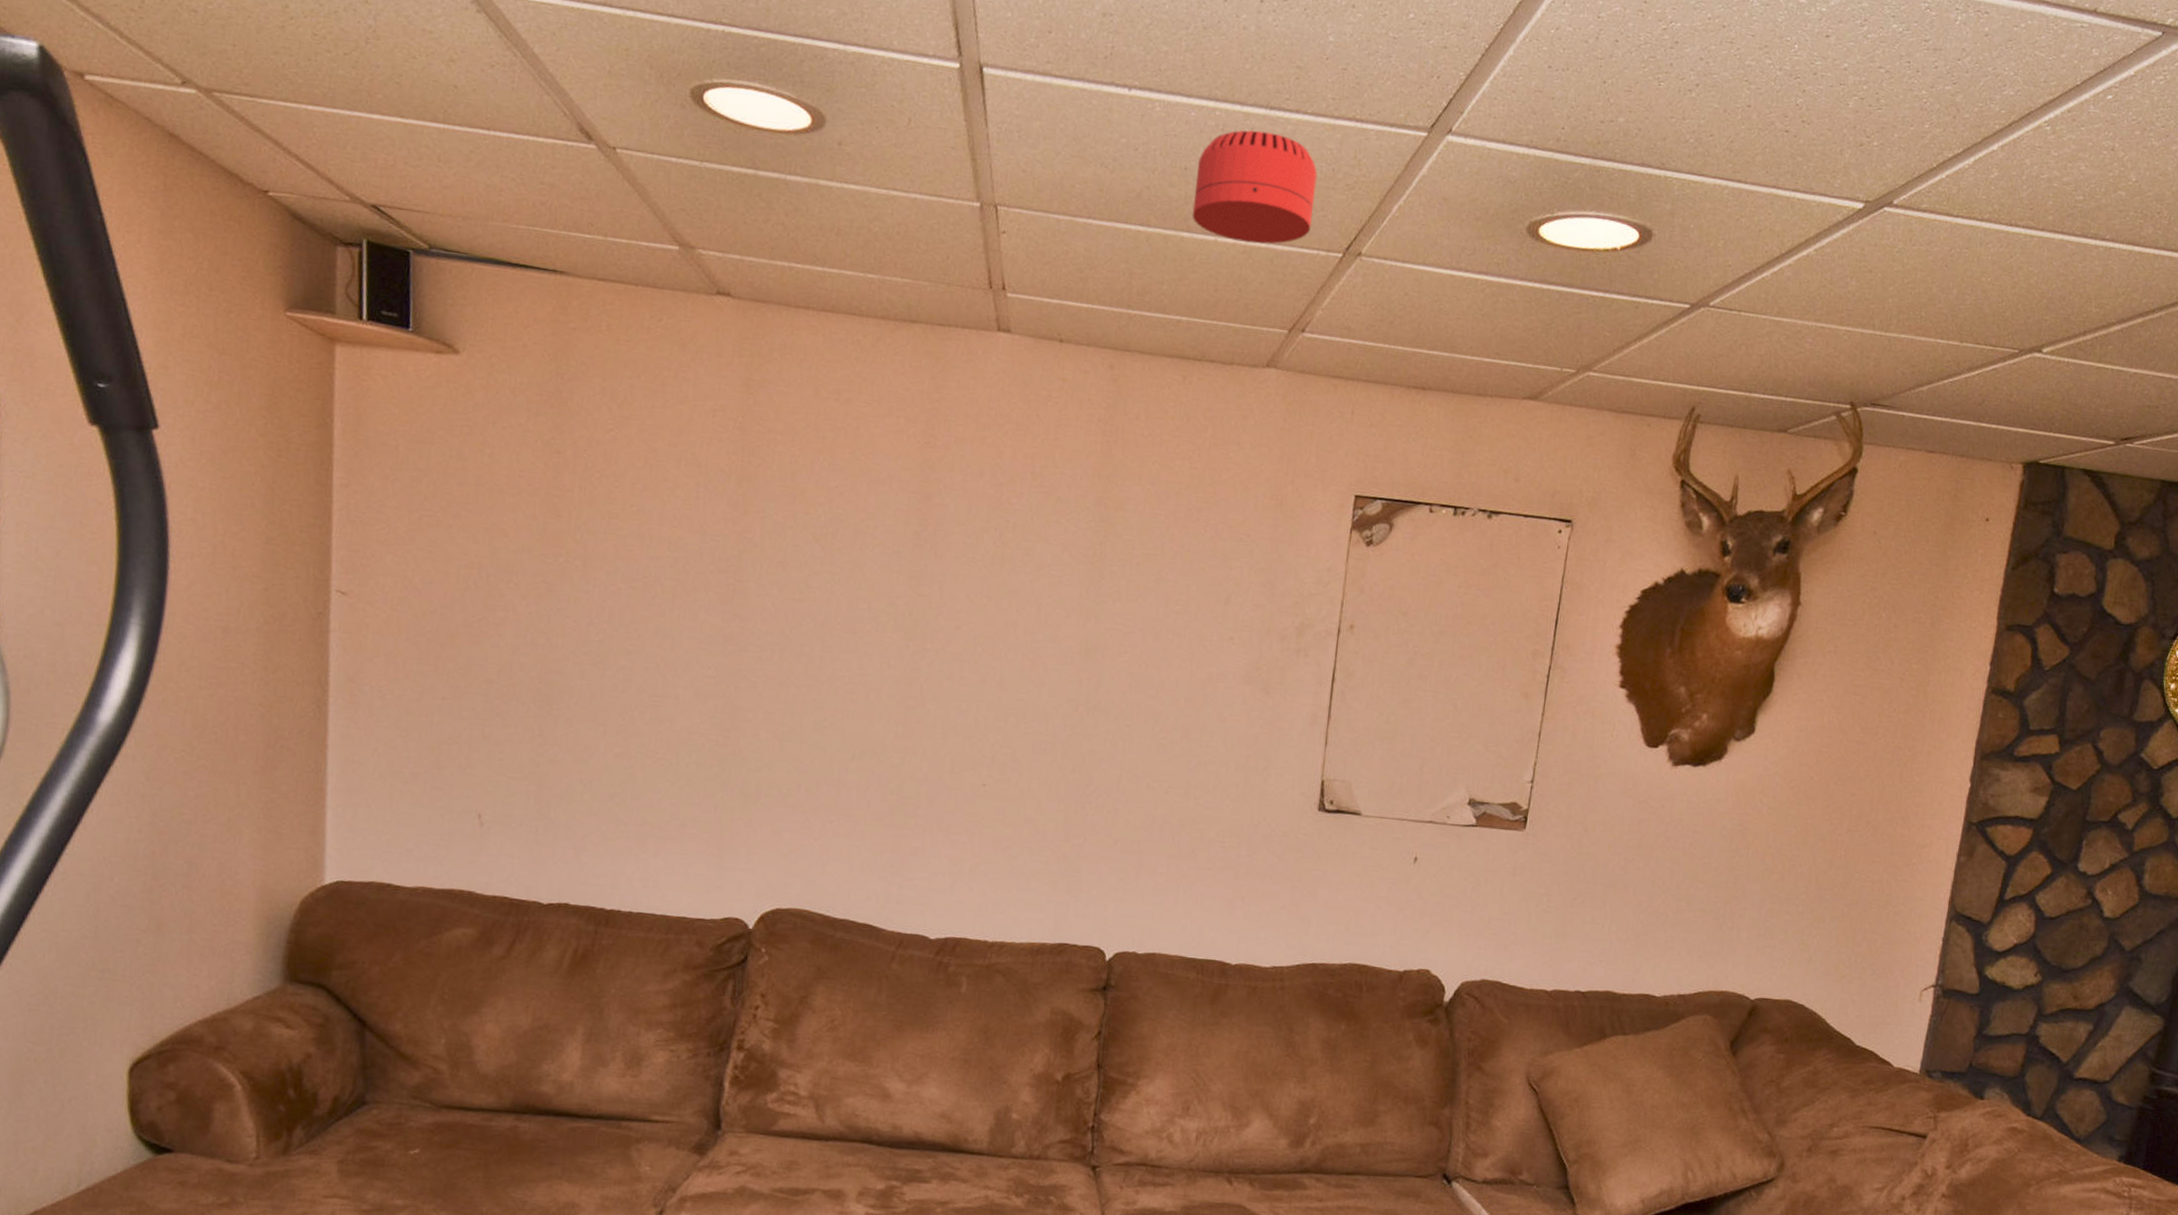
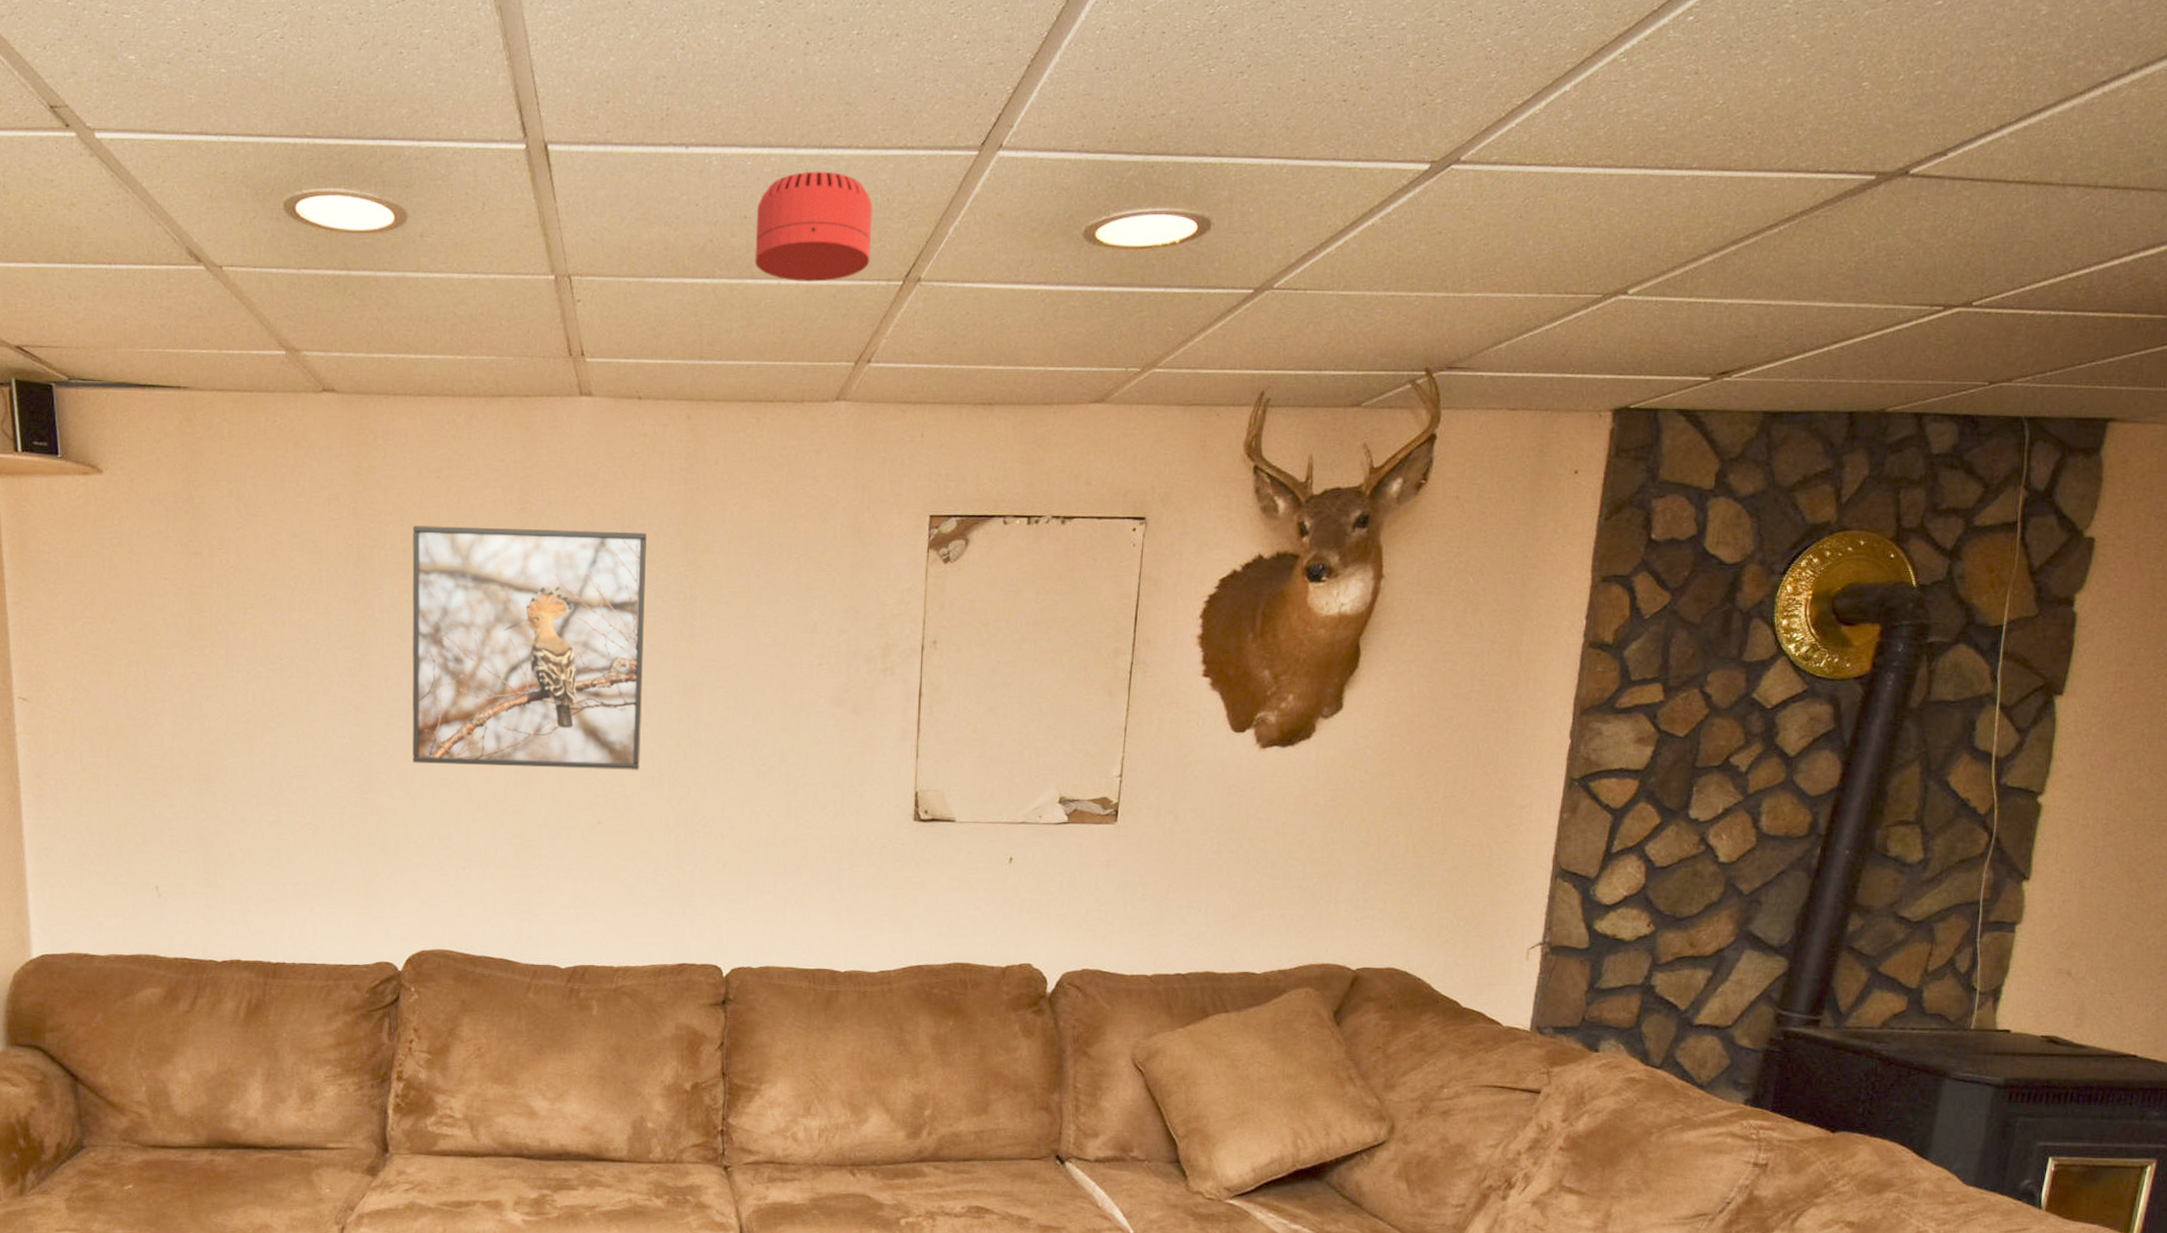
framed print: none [783,448,1058,732] -> present [412,525,647,770]

